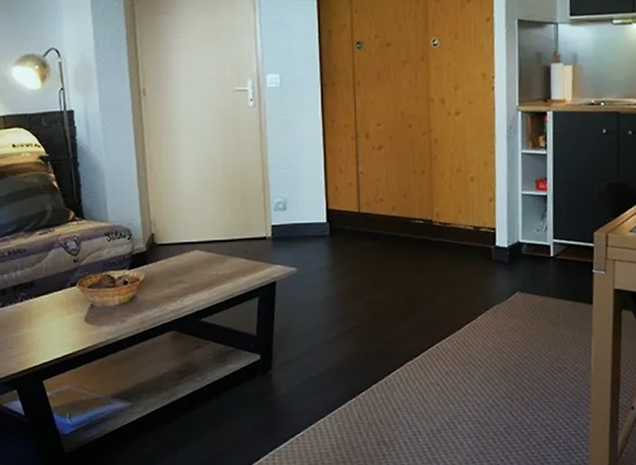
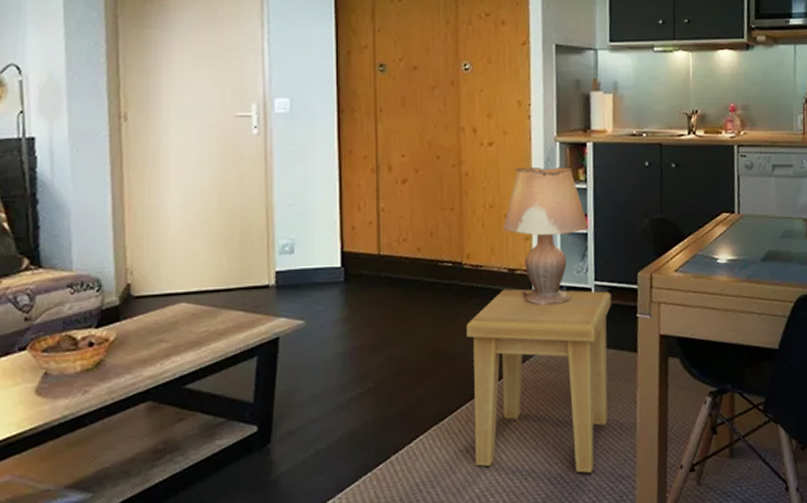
side table: none [436,244,569,409] -> present [466,289,612,473]
lamp: none [469,134,547,259] -> present [503,166,587,305]

